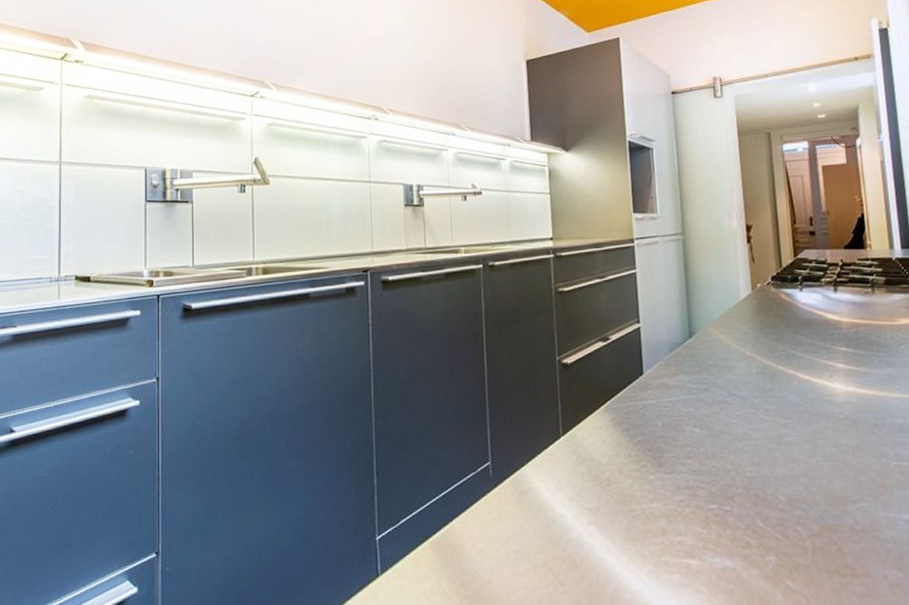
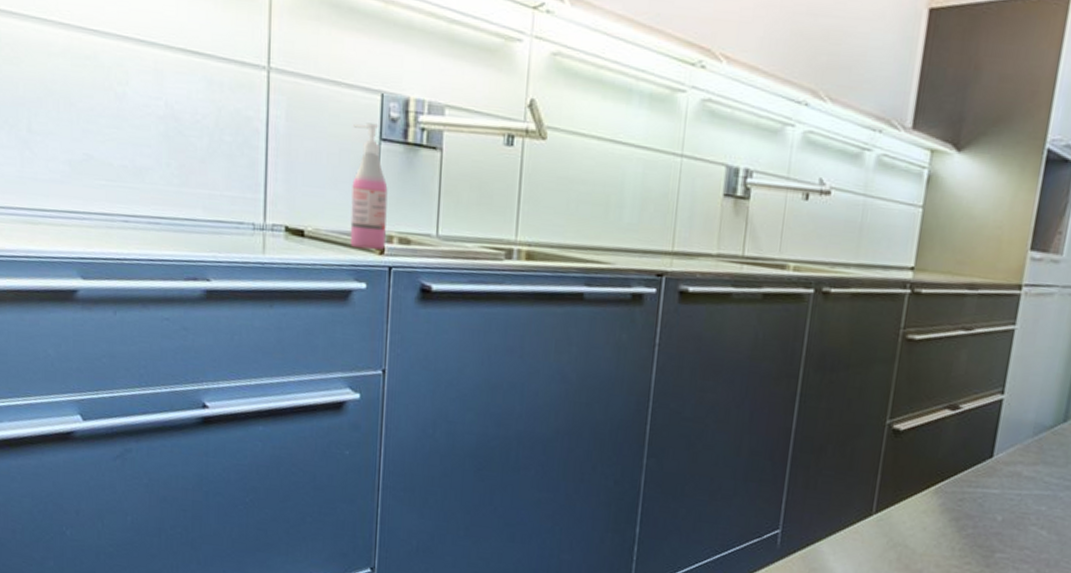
soap dispenser: none [125,190,153,285] -> present [350,123,388,251]

